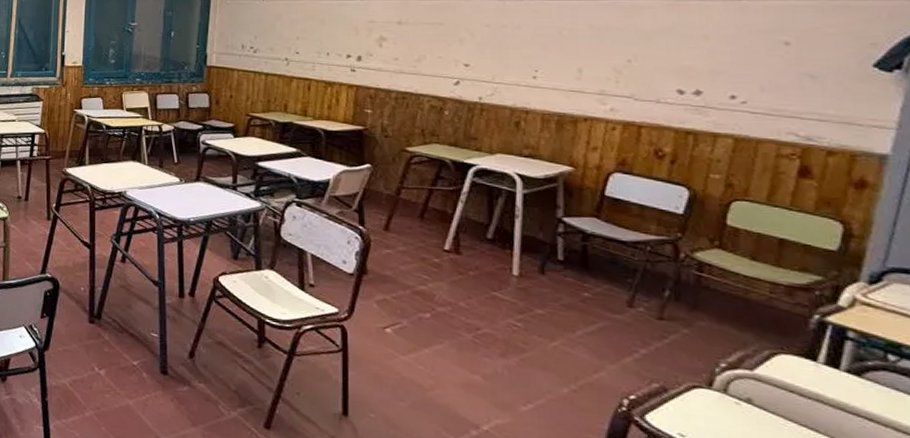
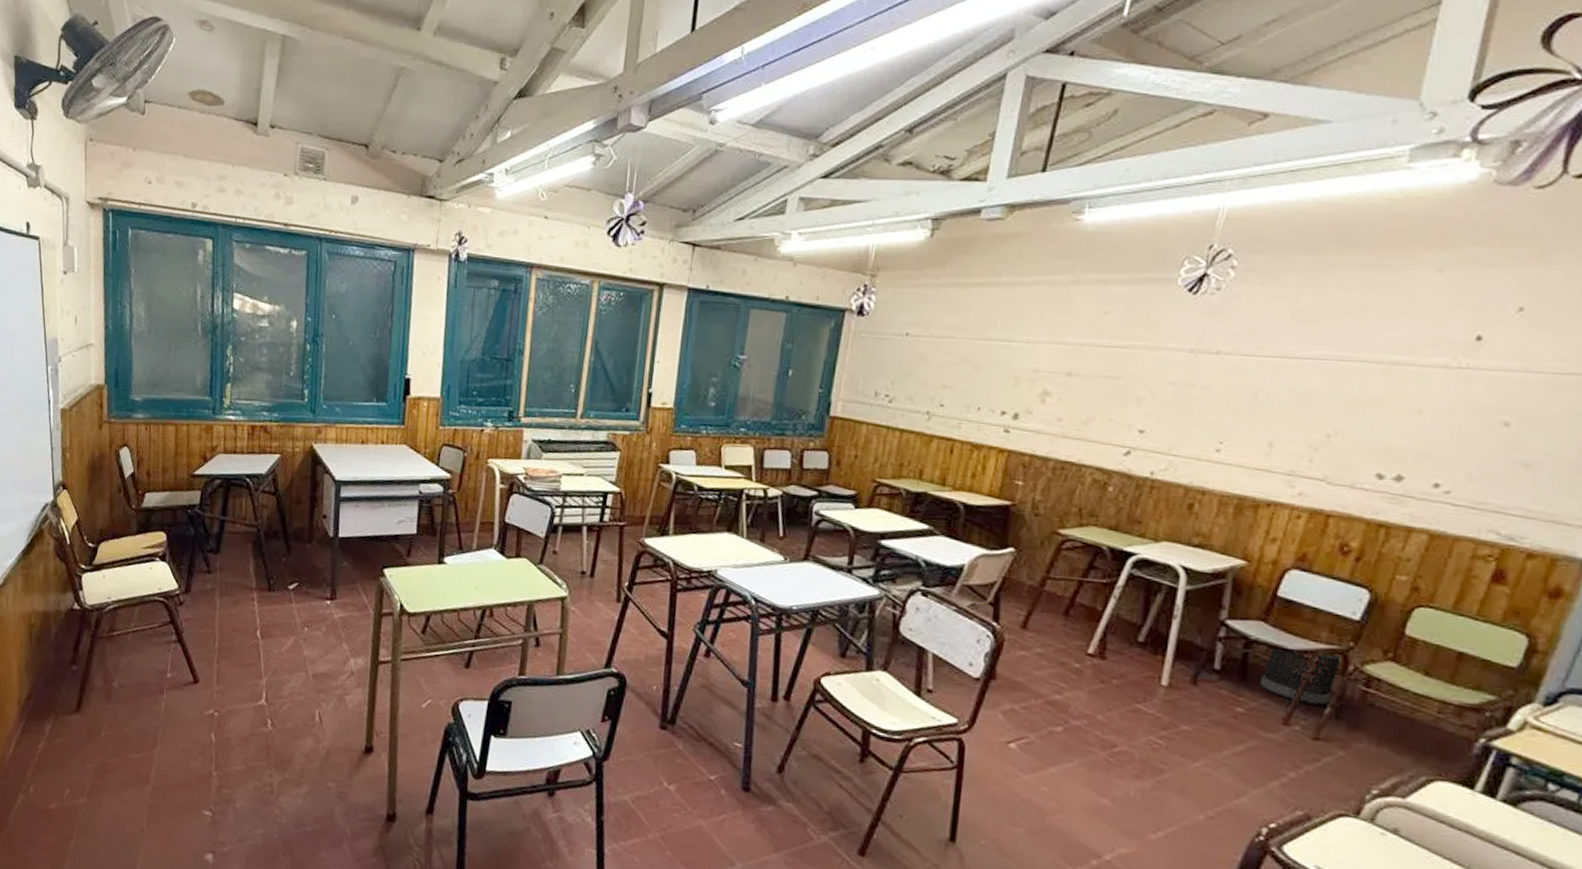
wastebasket: none [601,238,674,289] -> present [1259,645,1343,705]

